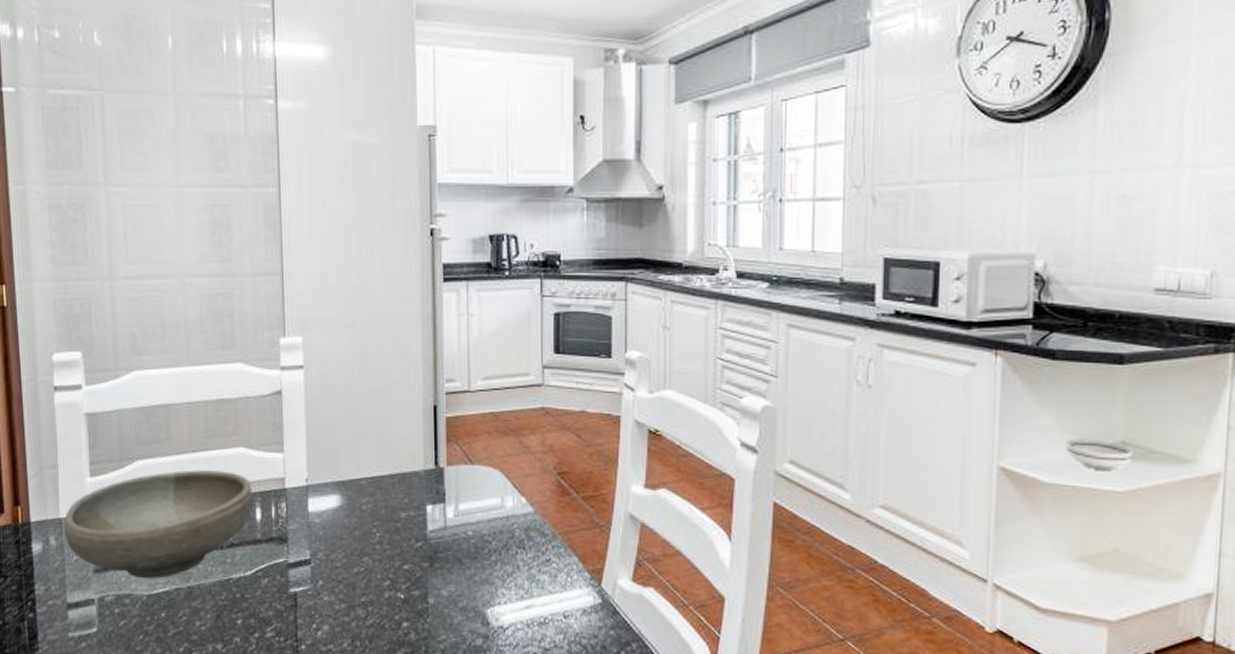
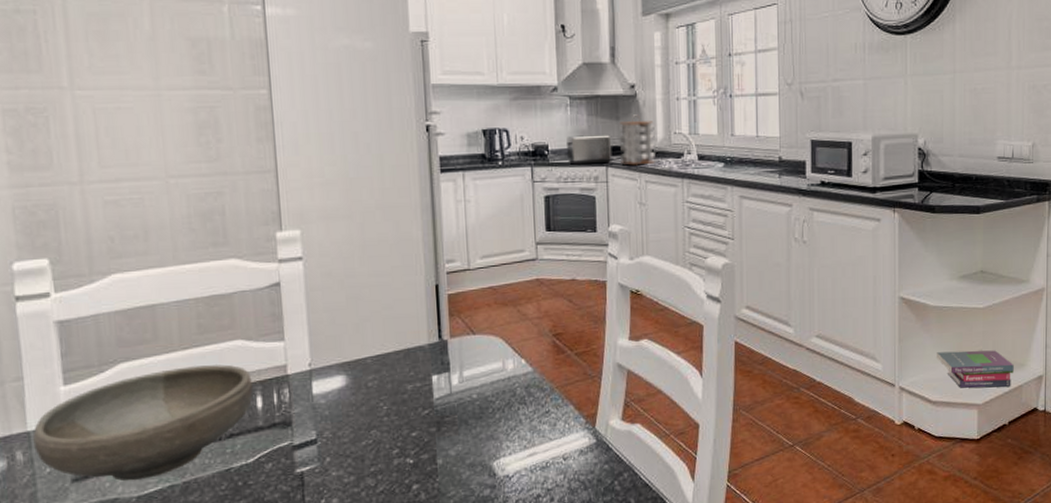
toaster: none [581,244,633,278] -> present [567,135,612,165]
spice rack: none [643,221,684,282] -> present [619,114,655,166]
books: none [1049,545,1167,602] -> present [937,350,1014,388]
bowl: present [1065,438,1134,471] -> none [944,270,989,294]

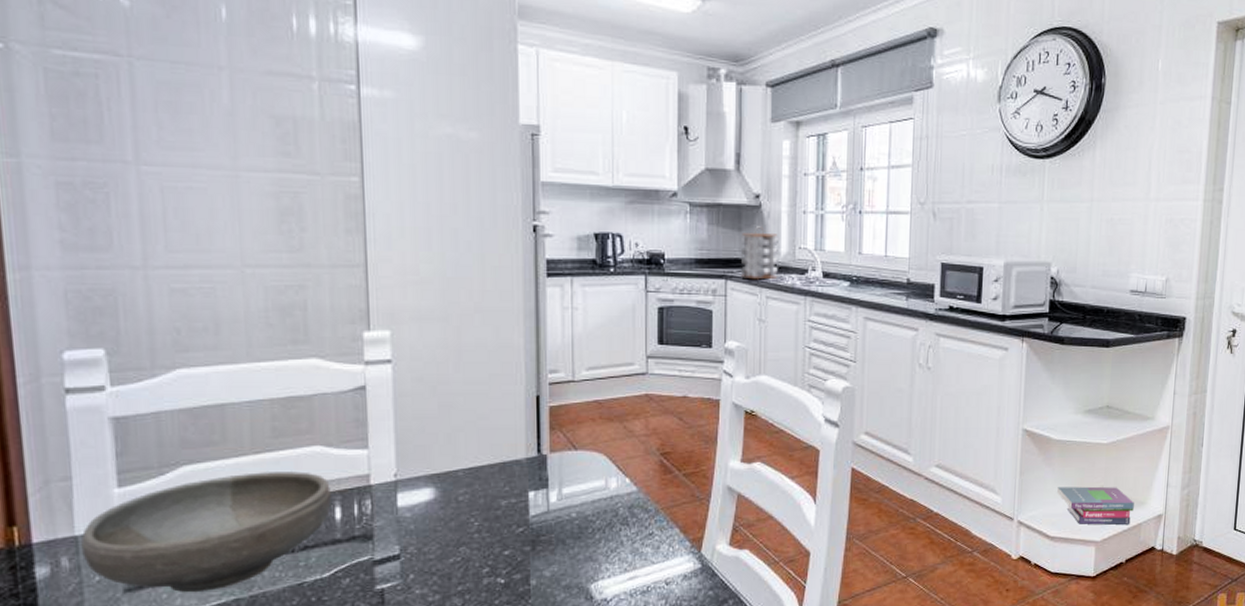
toaster: present [567,135,612,165] -> none [685,245,733,276]

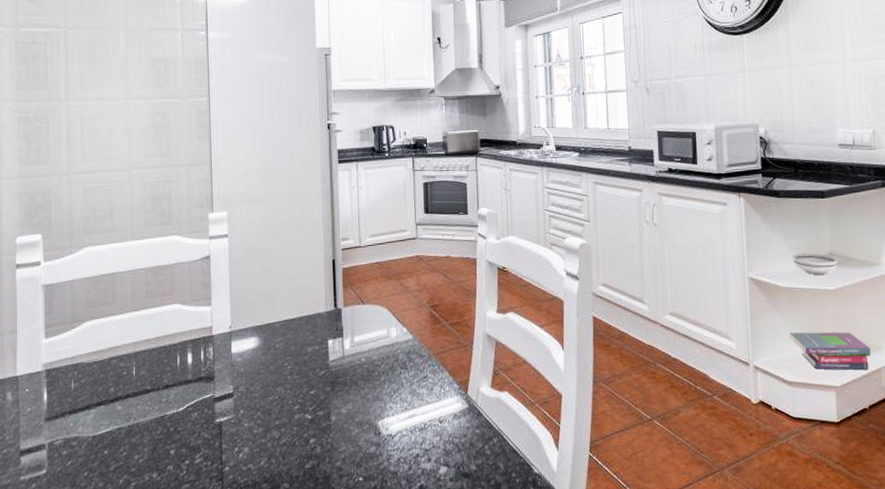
bowl: present [81,471,331,593] -> none [20,325,185,423]
toaster: none [685,245,733,276] -> present [442,129,481,156]
spice rack: present [741,226,778,280] -> none [487,111,518,156]
bowl: none [1069,404,1115,429] -> present [792,252,838,276]

